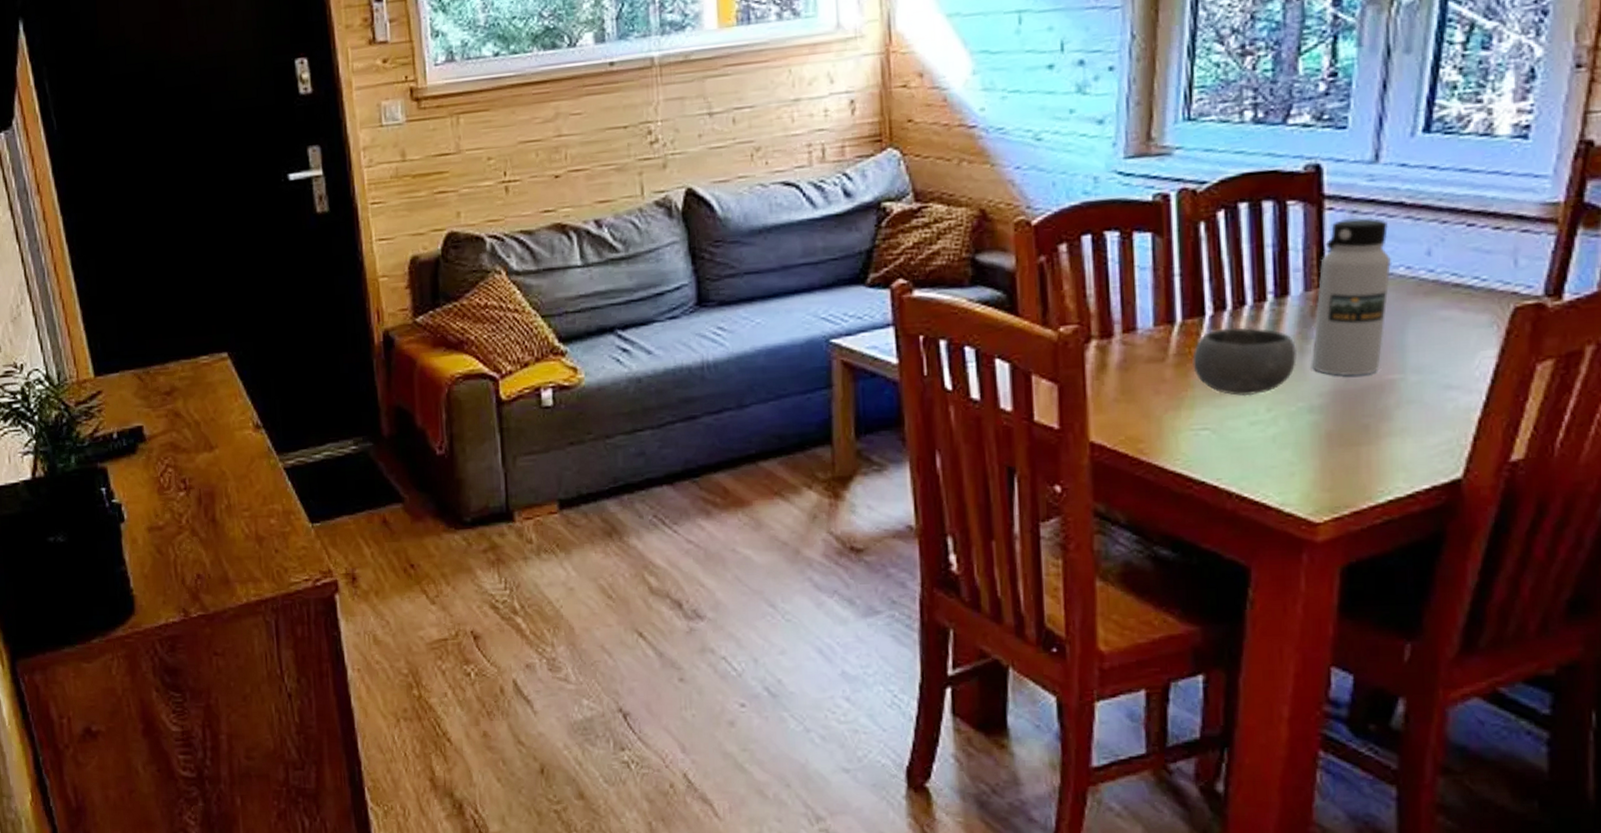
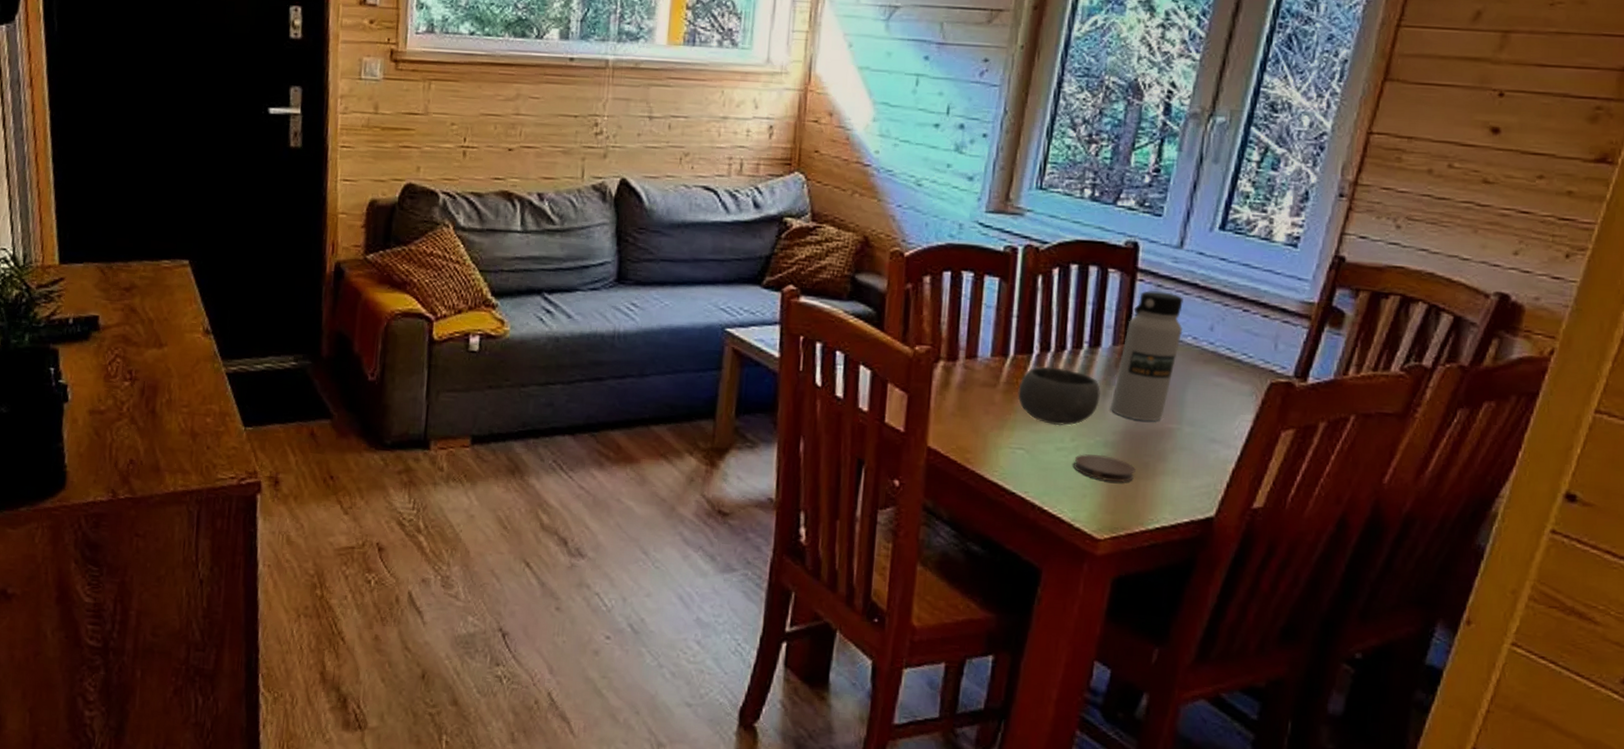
coaster: none [1274,422,1353,453] -> present [1073,454,1136,482]

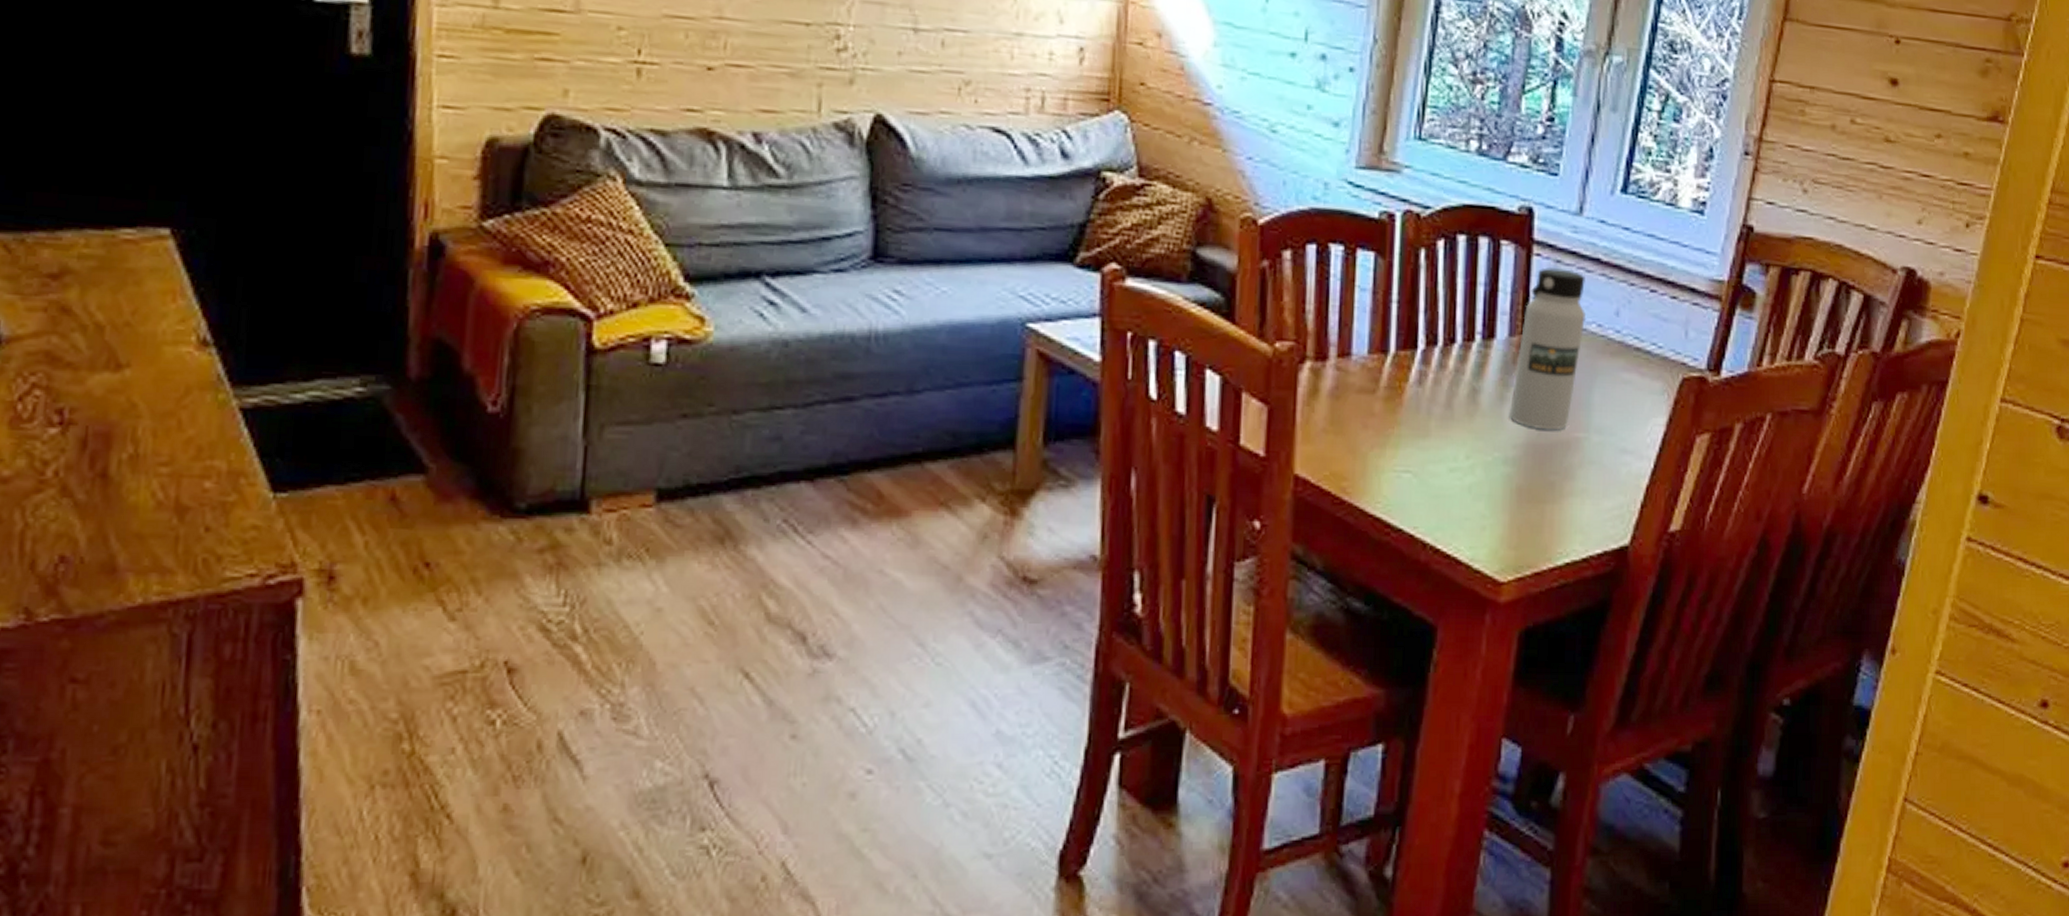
bowl: present [1018,366,1101,426] -> none [1401,365,1498,441]
coaster: present [1073,454,1136,482] -> none [1470,474,1540,508]

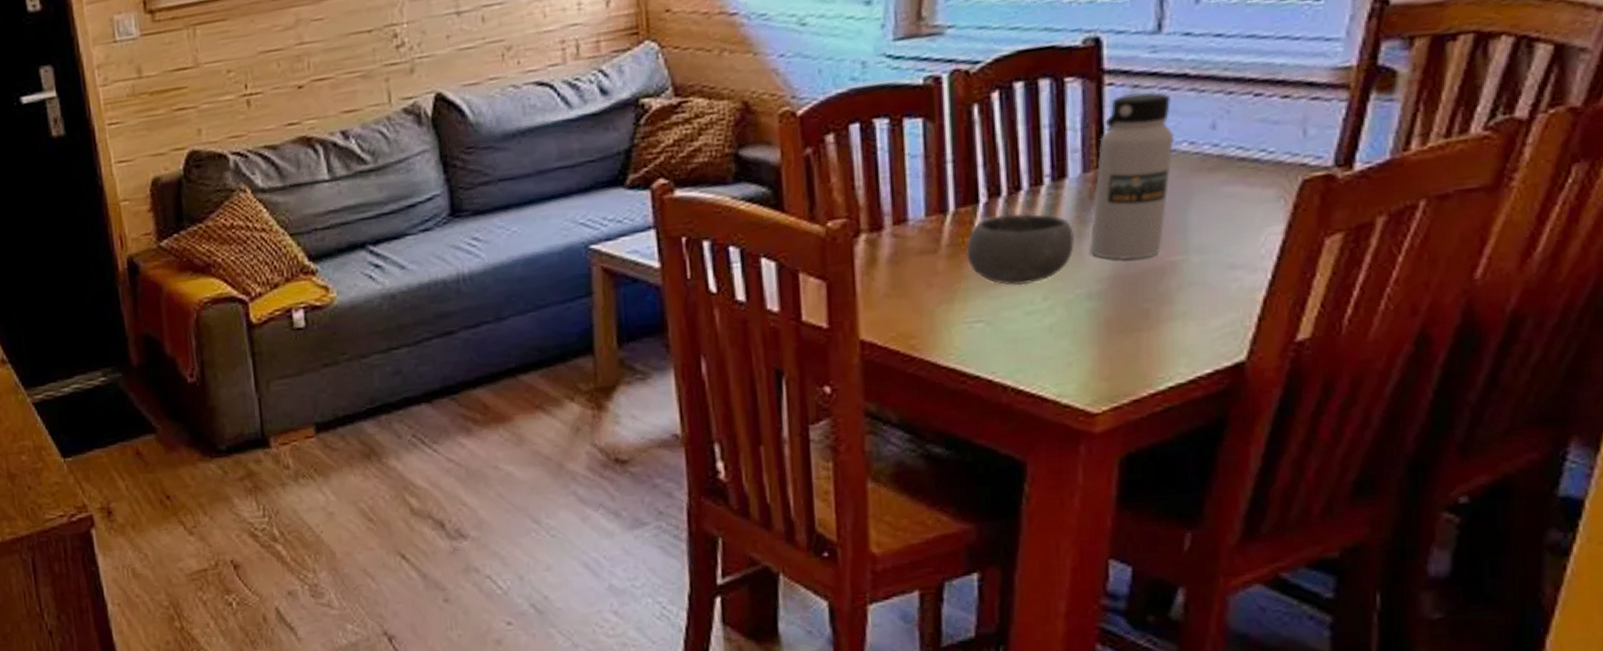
bowl: none [1401,365,1498,441] -> present [966,213,1076,286]

